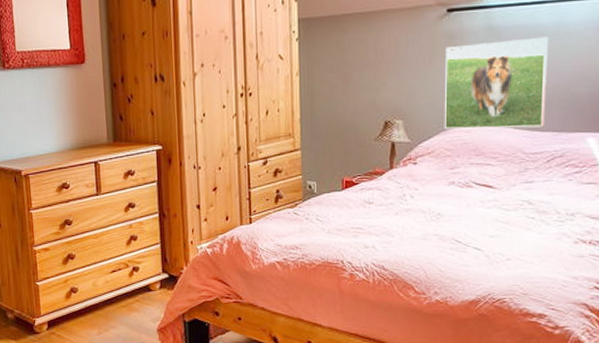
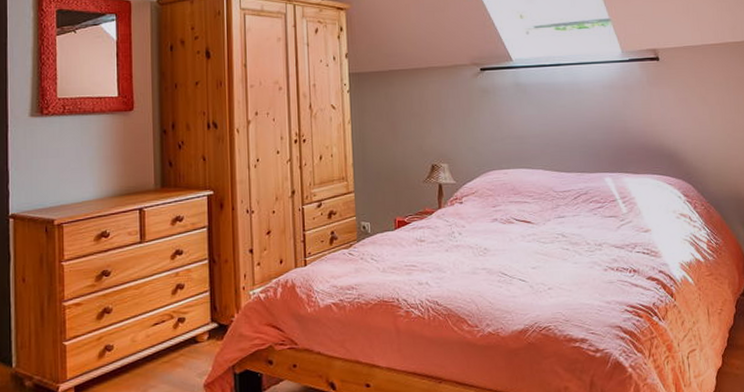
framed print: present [444,36,548,130] -> none [481,92,569,172]

